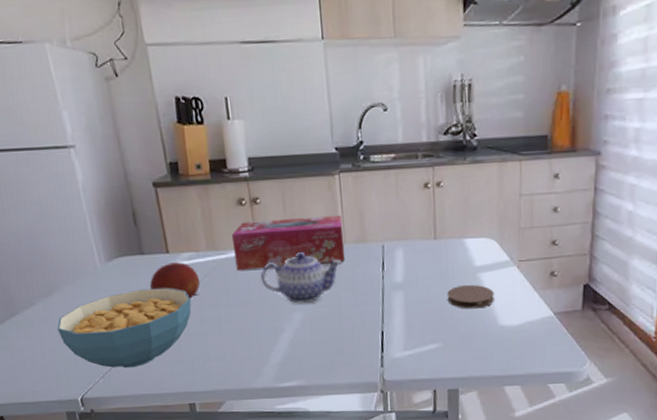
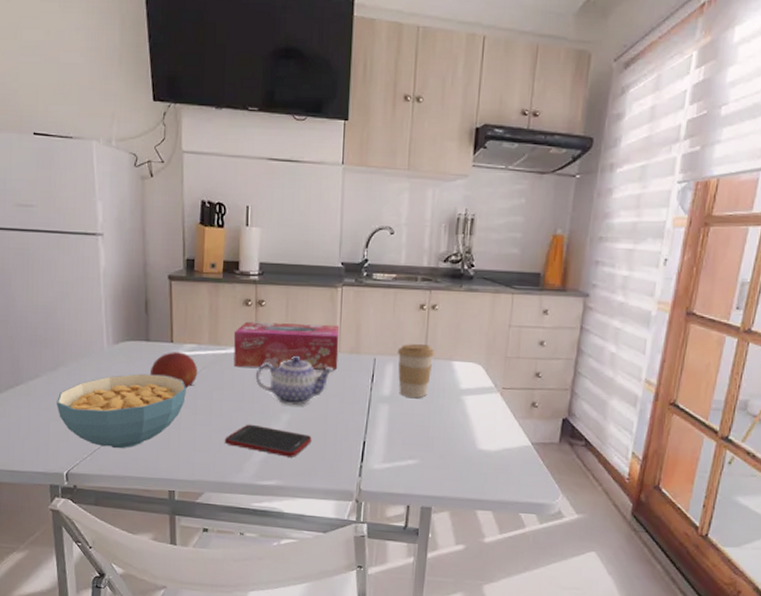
cell phone: none [238,327,328,356] -> present [224,424,312,458]
coffee cup: none [405,225,445,282] -> present [397,344,435,399]
coaster: present [447,284,494,309] -> none [430,405,476,430]

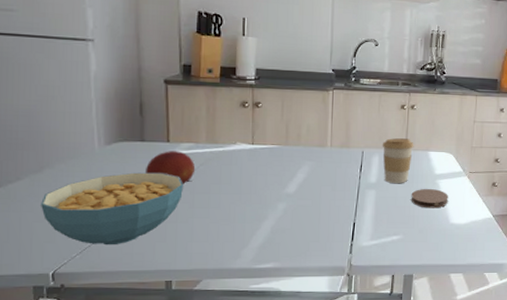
cell phone: present [224,424,312,458] -> none [222,214,307,241]
tissue box: present [233,321,340,370] -> none [231,121,331,163]
teapot: present [255,355,334,406] -> none [252,150,326,195]
coaster: none [430,405,476,430] -> present [411,188,448,208]

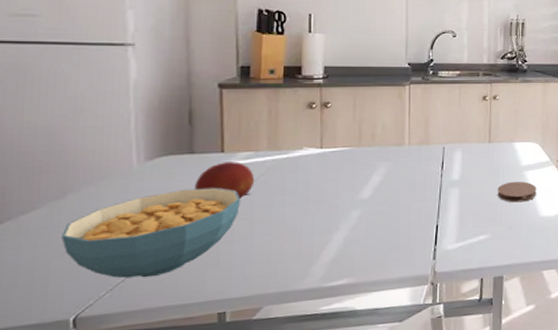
coffee cup: present [382,138,414,184] -> none [464,131,498,180]

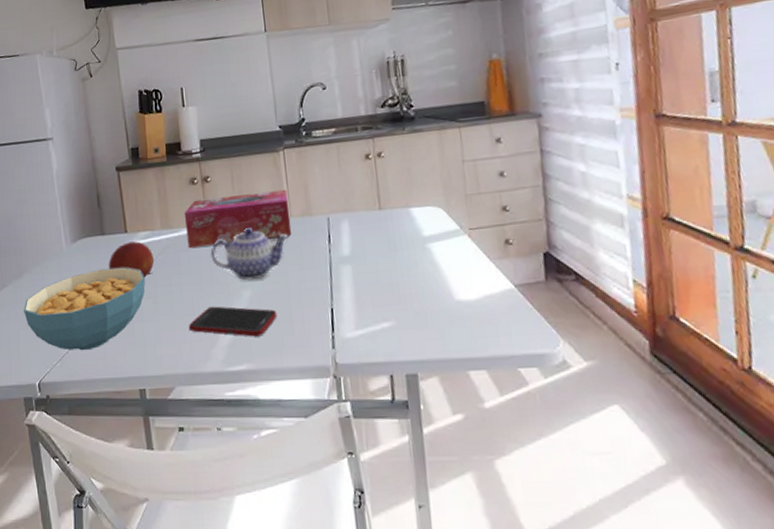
cell phone: none [286,225,384,253] -> present [188,306,277,337]
tissue box: none [296,120,409,171] -> present [184,189,292,249]
teapot: none [321,152,404,202] -> present [210,226,288,281]
coaster: present [497,181,537,203] -> none [396,255,448,283]

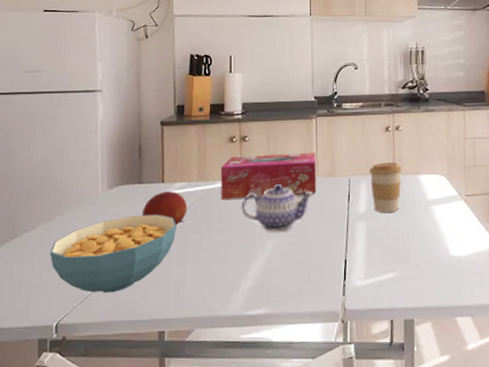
cell phone: present [188,306,277,337] -> none [213,254,296,284]
coffee cup: none [349,195,390,255] -> present [369,162,403,214]

